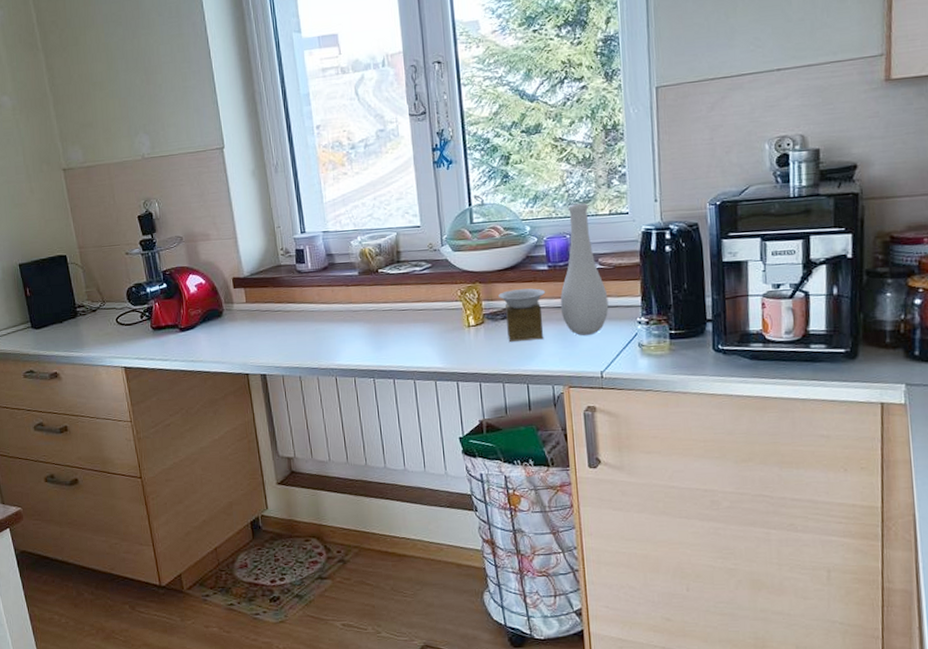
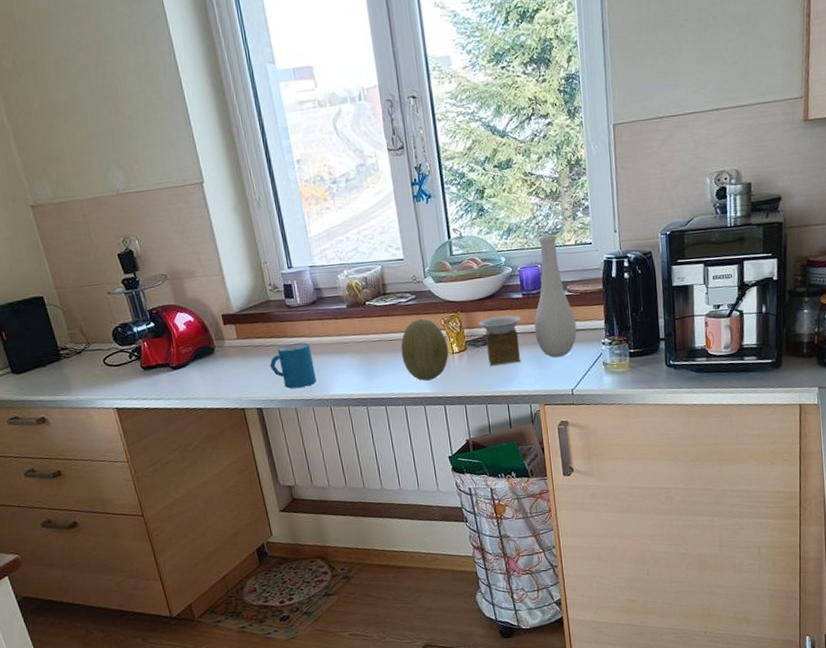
mug: none [276,309,323,356] -> present [270,342,316,389]
fruit: none [413,288,464,355] -> present [400,318,449,381]

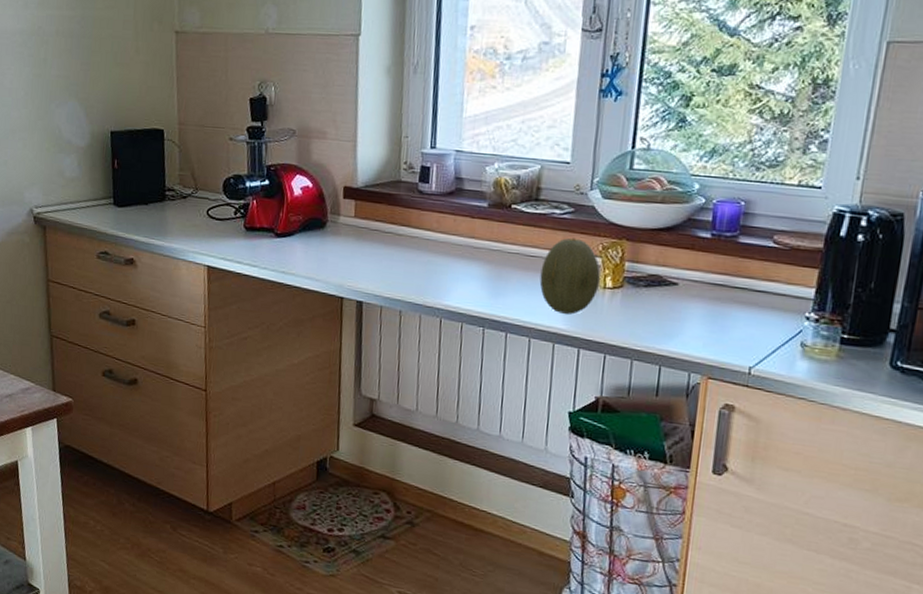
mug: present [270,342,316,389] -> none [383,235,435,289]
vase: present [479,234,577,366] -> none [646,166,777,323]

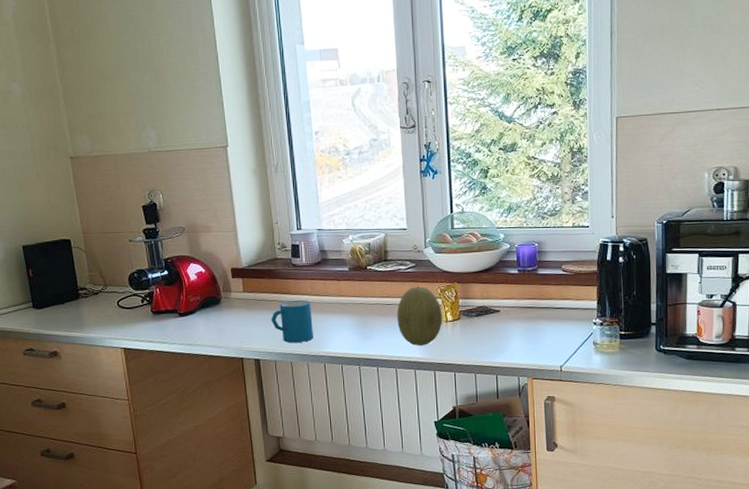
mug: none [383,235,435,289] -> present [271,300,313,343]

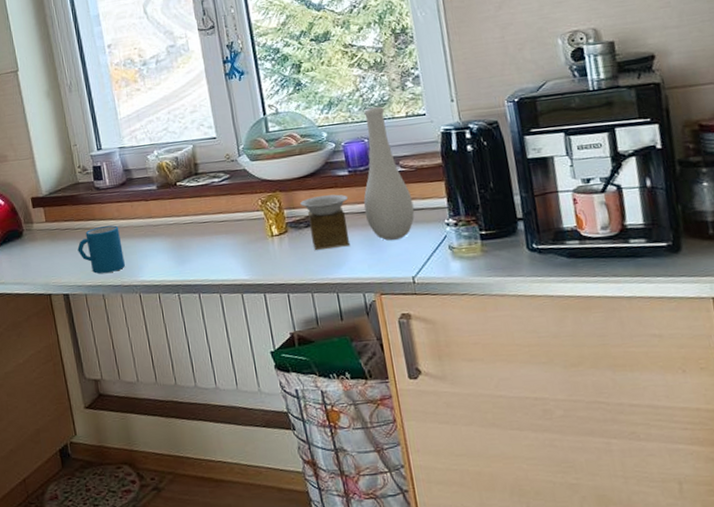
fruit: present [397,286,442,346] -> none [214,199,268,266]
vase: none [474,215,569,336] -> present [300,106,415,250]

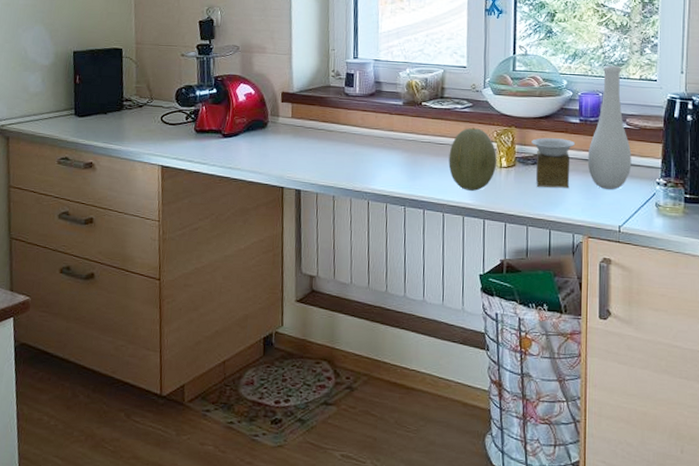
mug: present [77,225,125,274] -> none [317,131,360,176]
fruit: none [214,199,268,266] -> present [448,127,497,191]

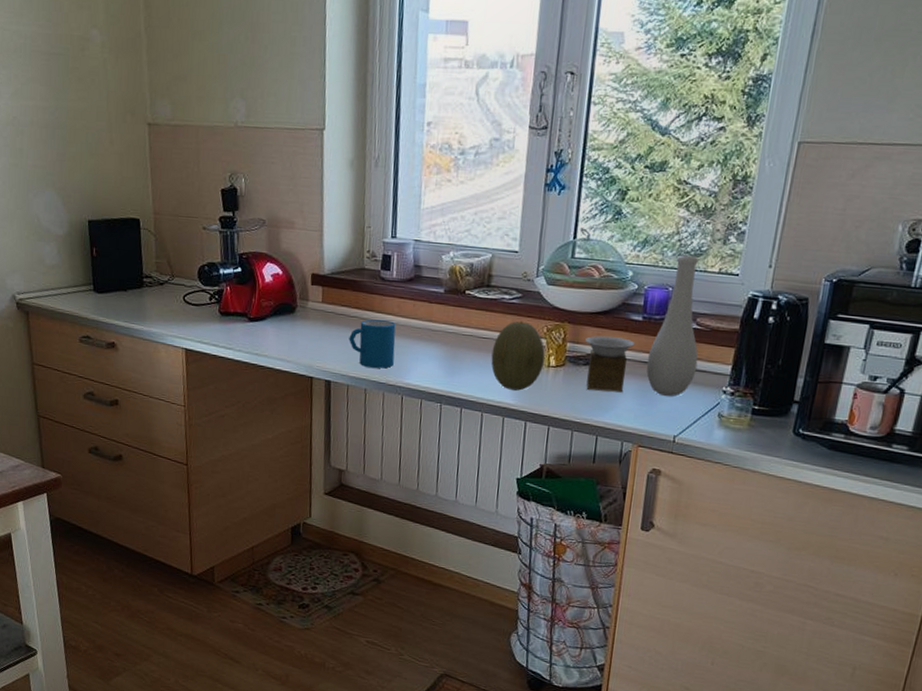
mug: none [317,131,360,176] -> present [349,319,396,369]

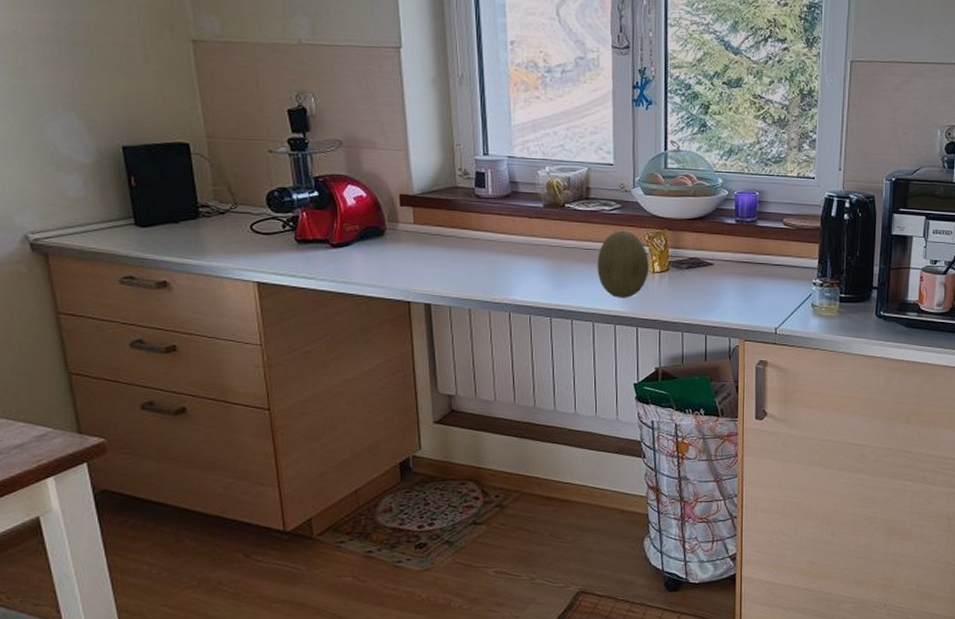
mug: present [349,319,396,369] -> none [447,238,497,287]
vase: present [585,255,699,397] -> none [686,162,789,292]

